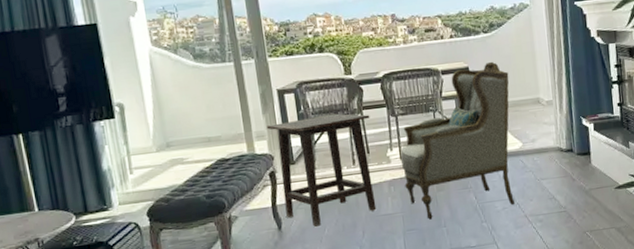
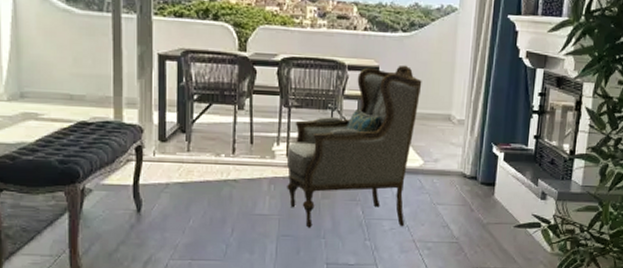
side table: present [266,113,377,227] -> none [140,92,260,215]

